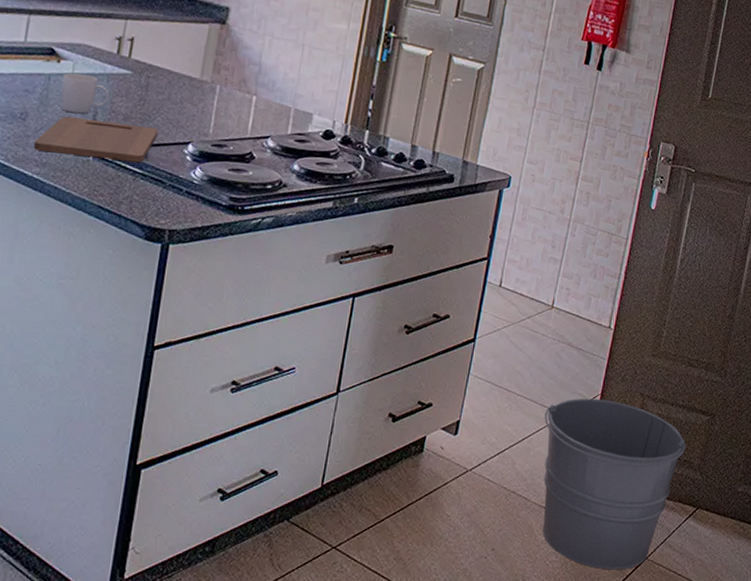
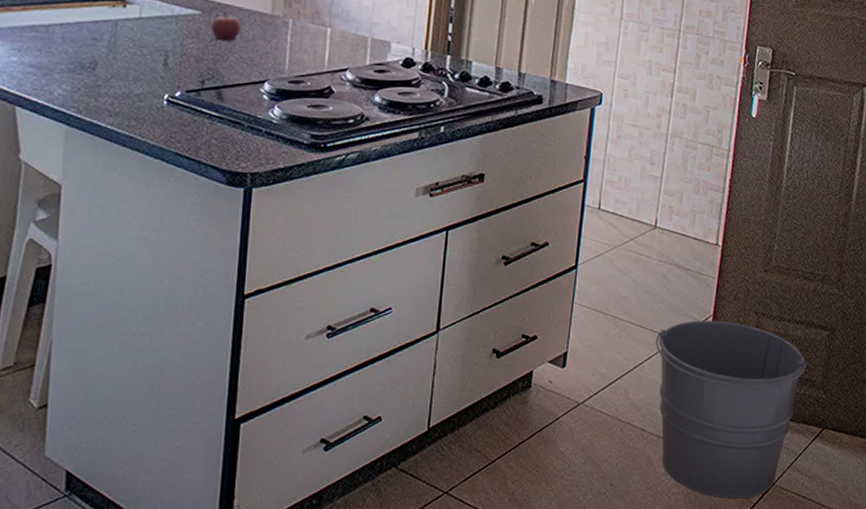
cutting board: present [33,116,158,163] -> none [105,63,232,106]
mug: present [60,73,109,114] -> none [129,17,179,59]
fruit: none [140,73,171,101] -> present [211,11,242,40]

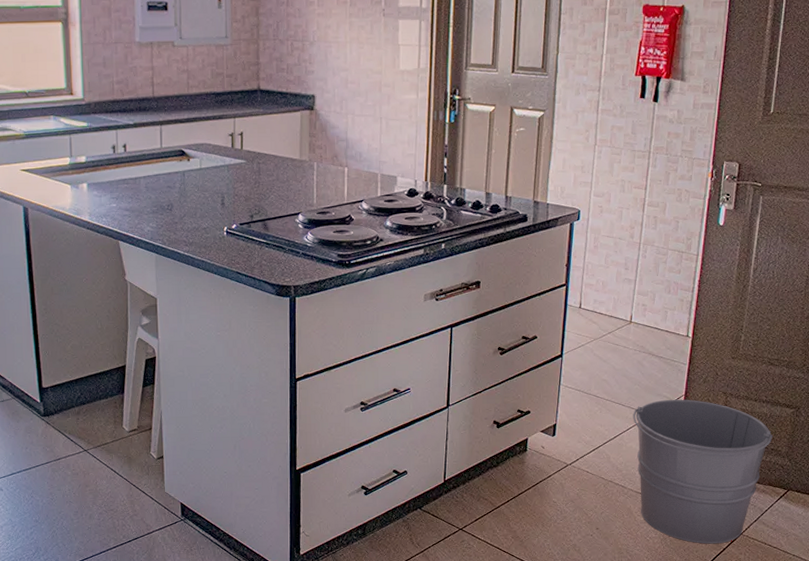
fruit: present [211,11,242,40] -> none [254,159,278,182]

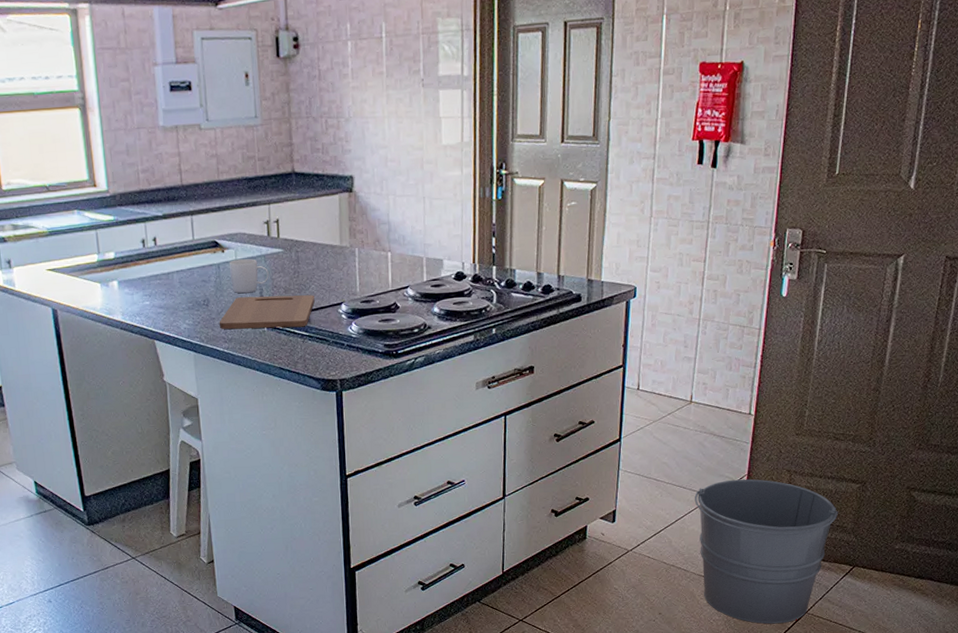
cutting board: none [181,203,273,235] -> present [219,295,315,329]
mug: none [193,168,231,200] -> present [228,259,269,294]

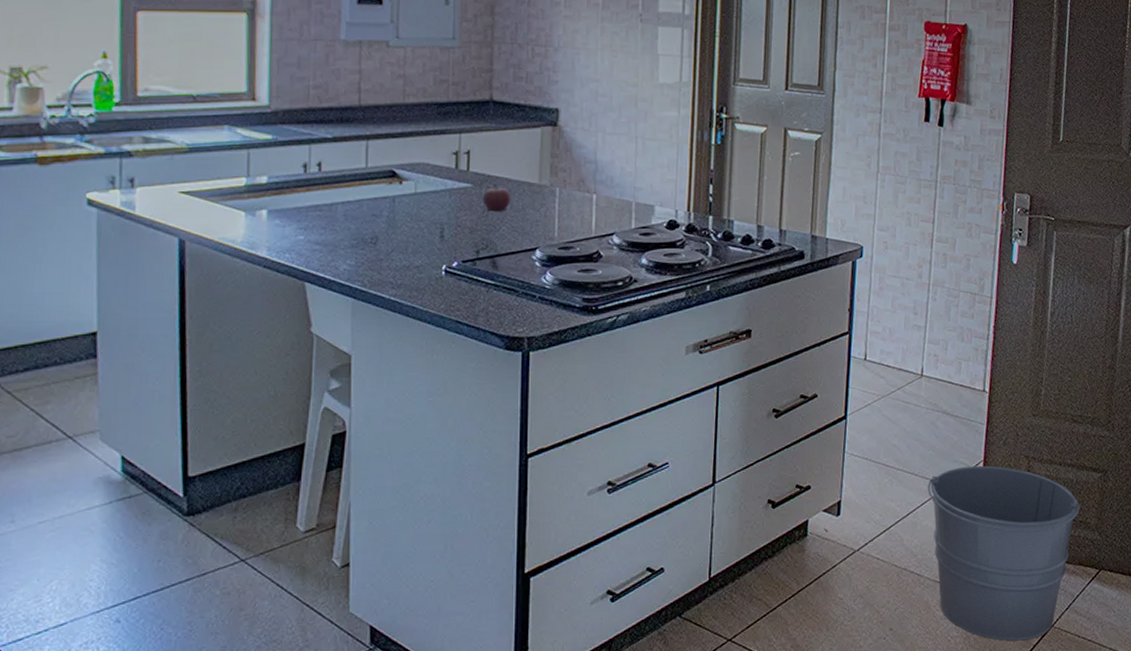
cutting board: present [219,295,315,329] -> none [387,236,505,275]
mug: present [228,259,269,294] -> none [406,193,453,232]
fruit: none [292,247,318,272] -> present [482,183,511,210]

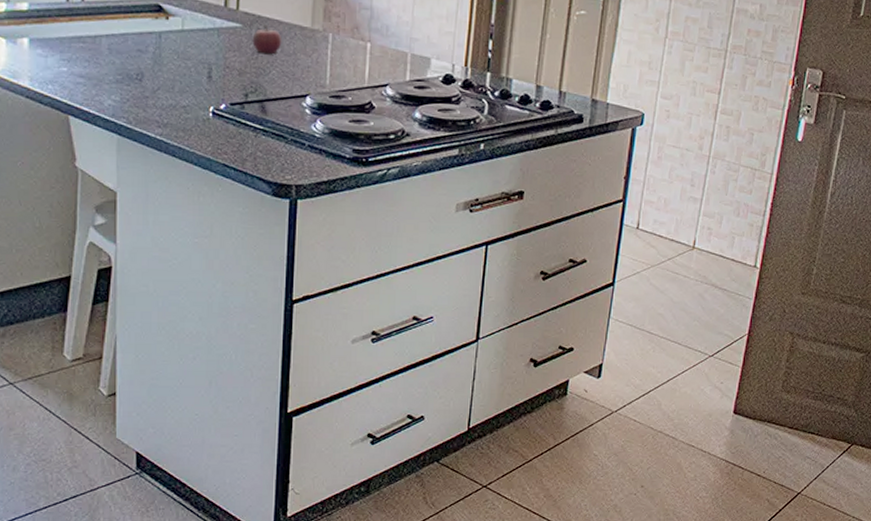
bucket: present [927,465,1081,641] -> none [689,338,840,505]

